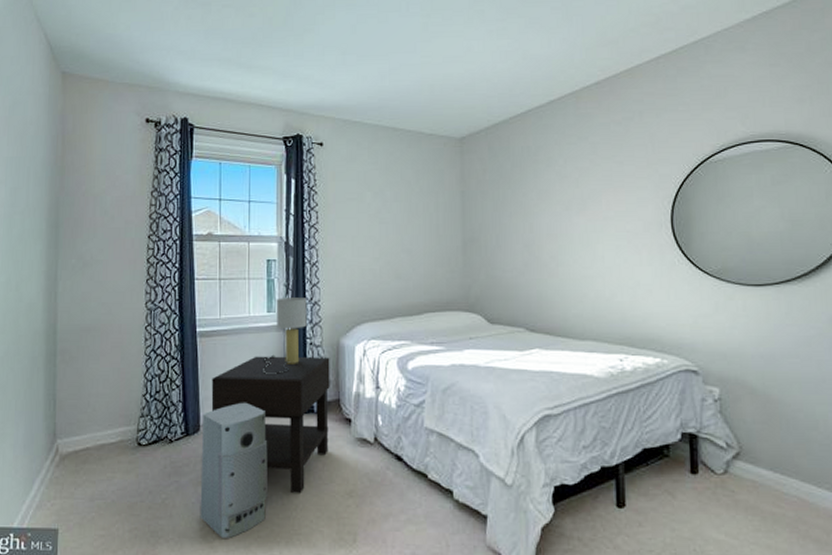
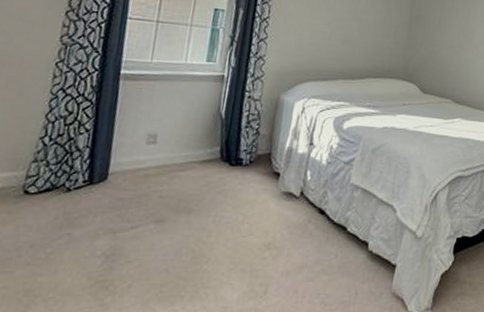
air purifier: present [200,402,268,538] -> none [92,151,189,294]
nightstand: present [211,356,330,493] -> none [125,104,267,246]
table lamp: present [262,298,307,374] -> none [191,48,252,125]

